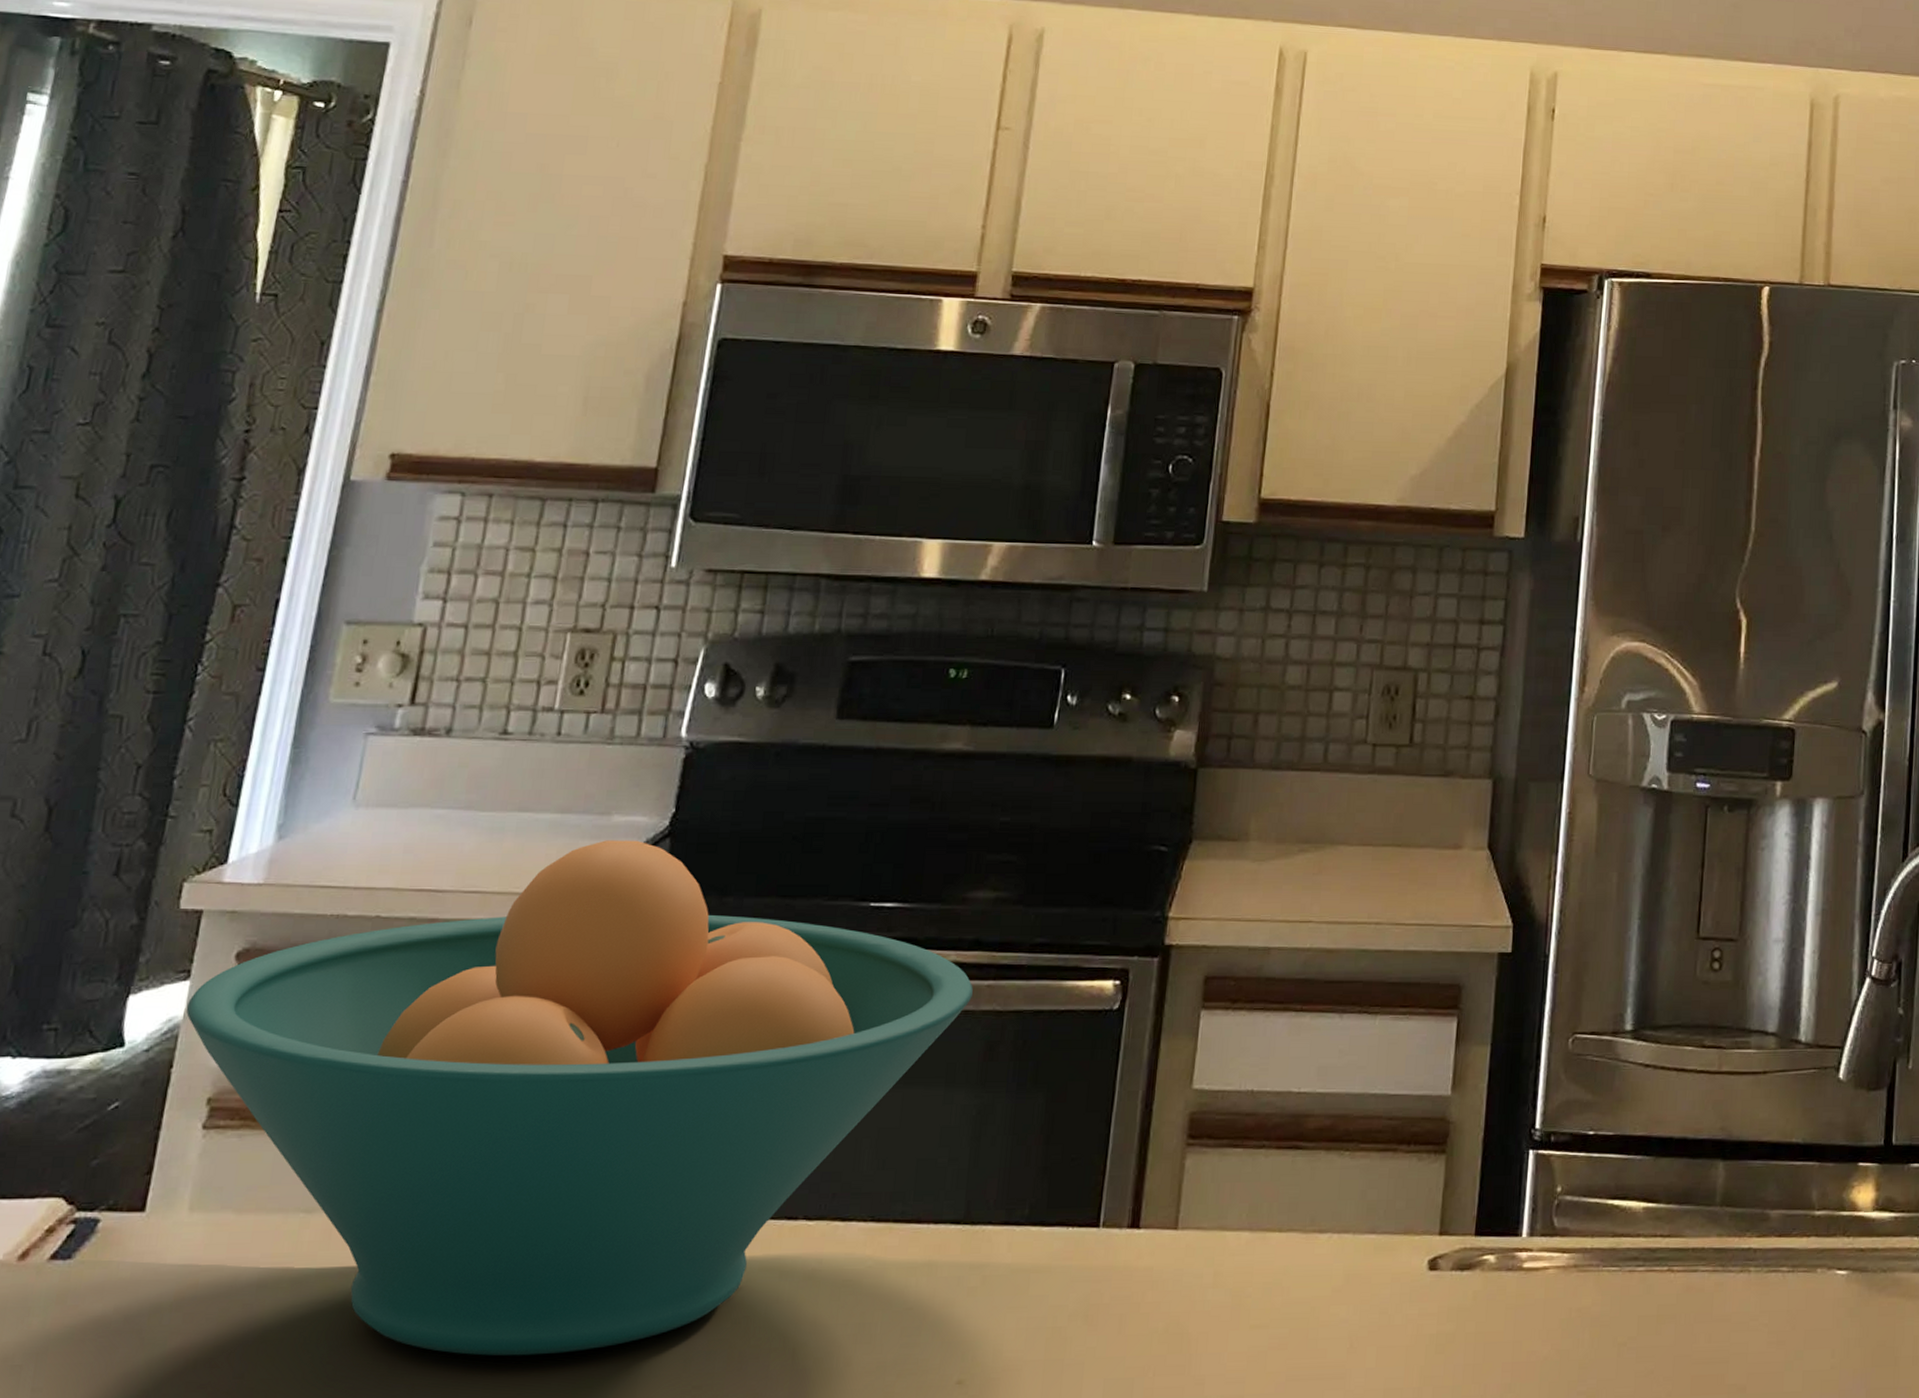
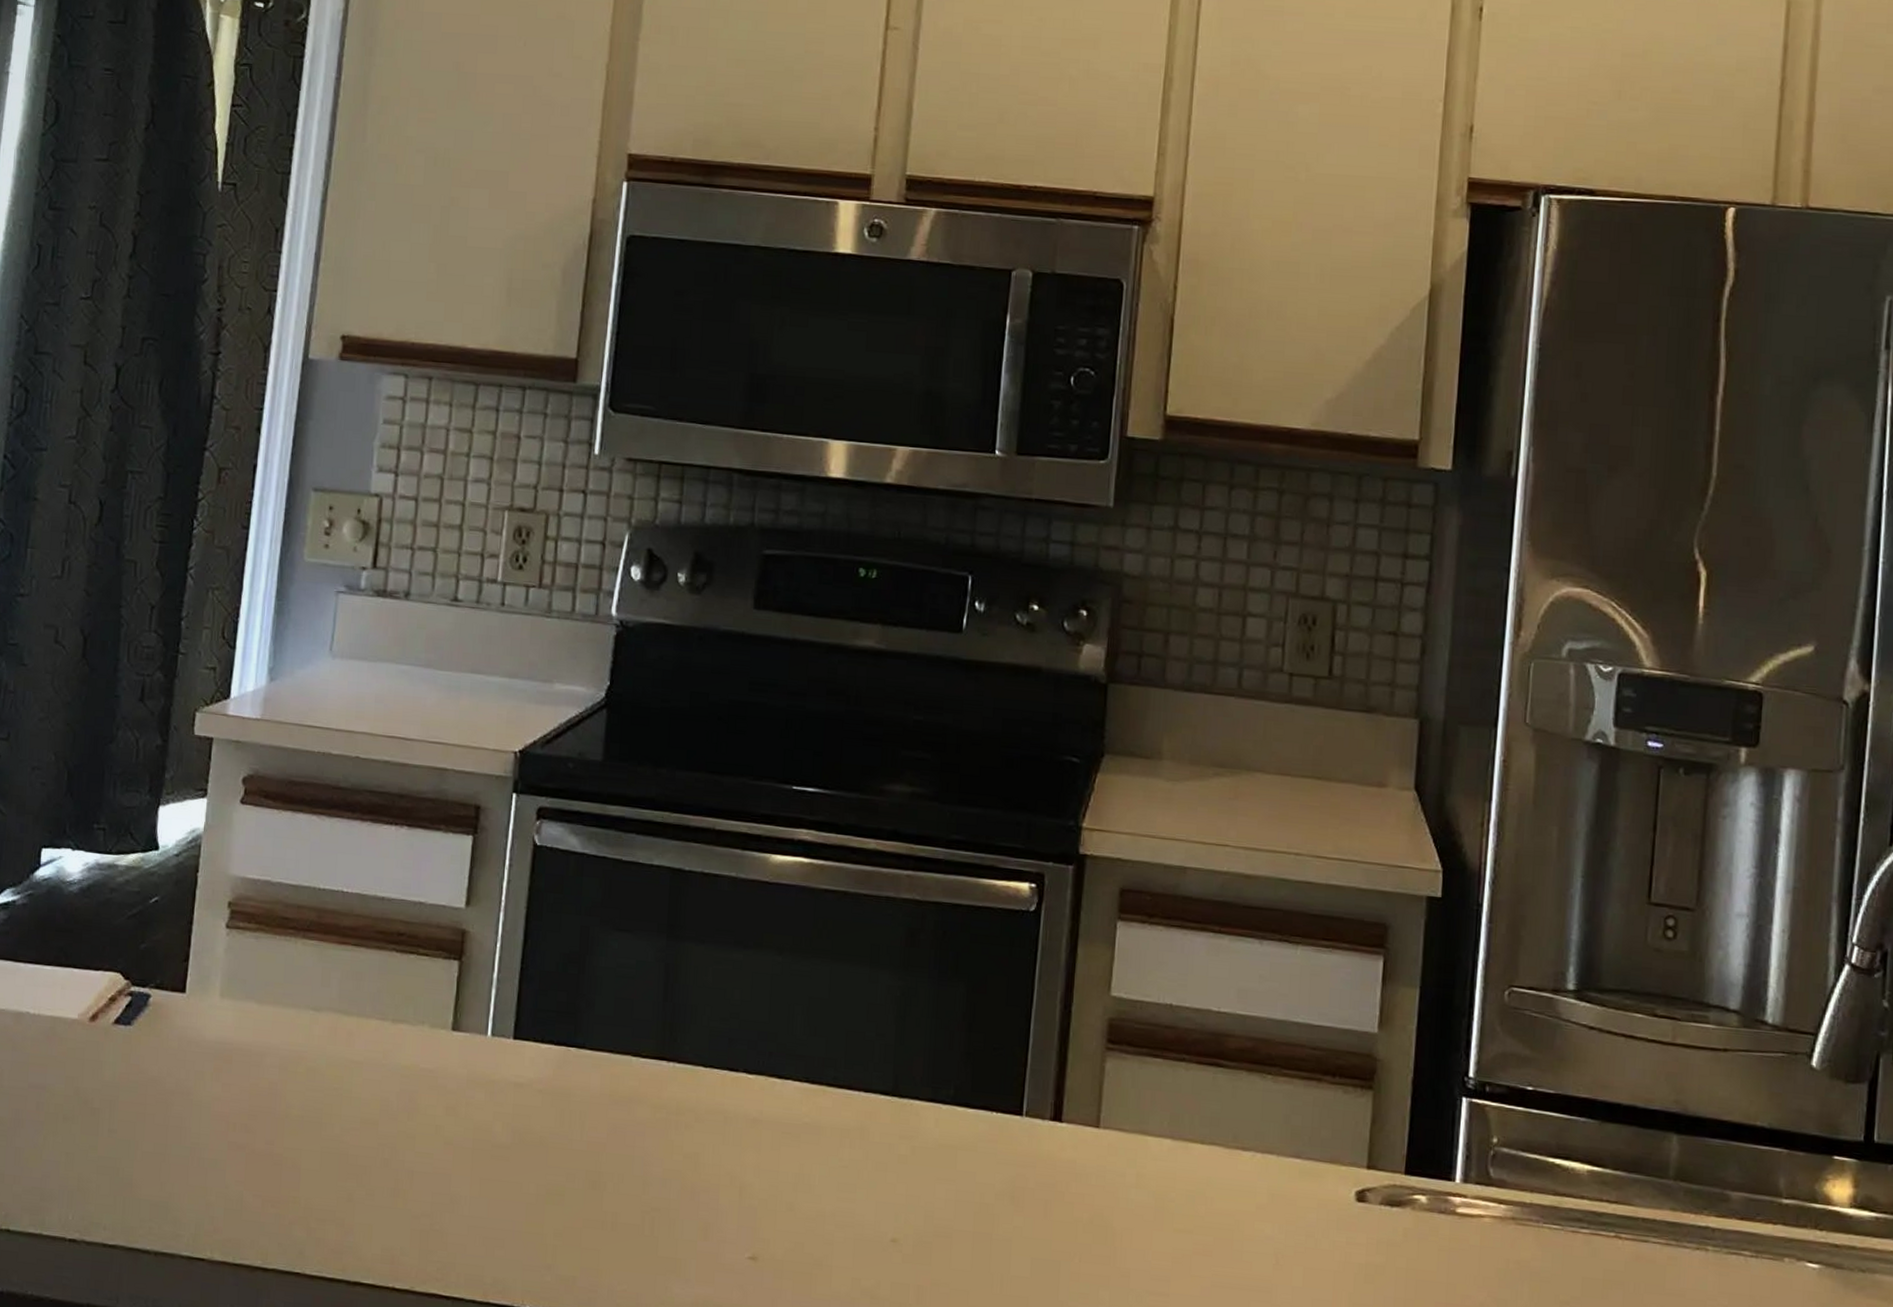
fruit bowl: present [186,840,973,1356] -> none [205,706,893,1163]

